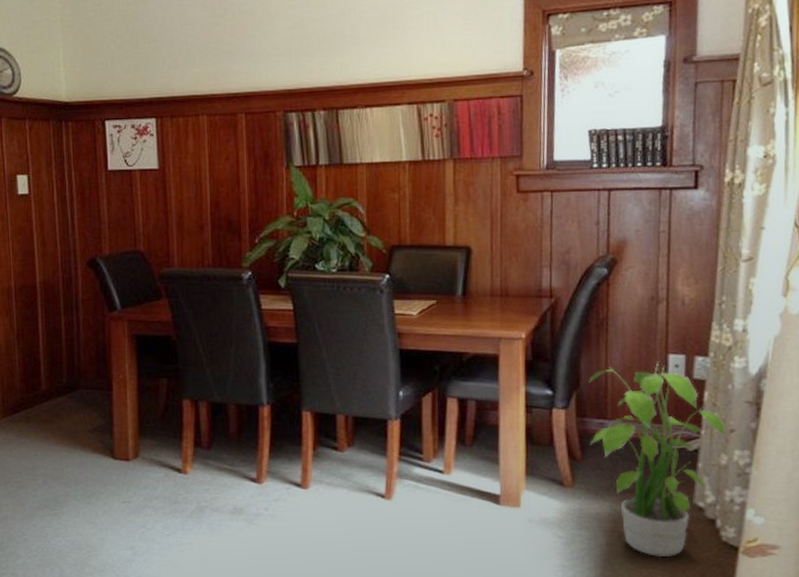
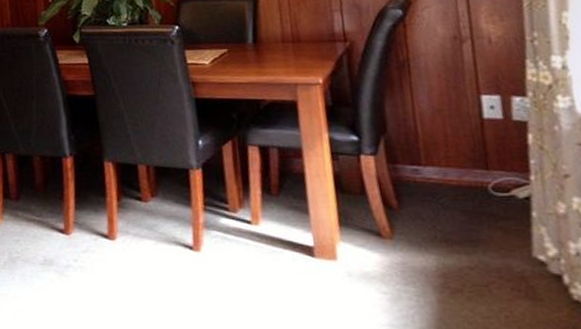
potted plant: present [588,362,727,558] -> none [396,103,560,318]

